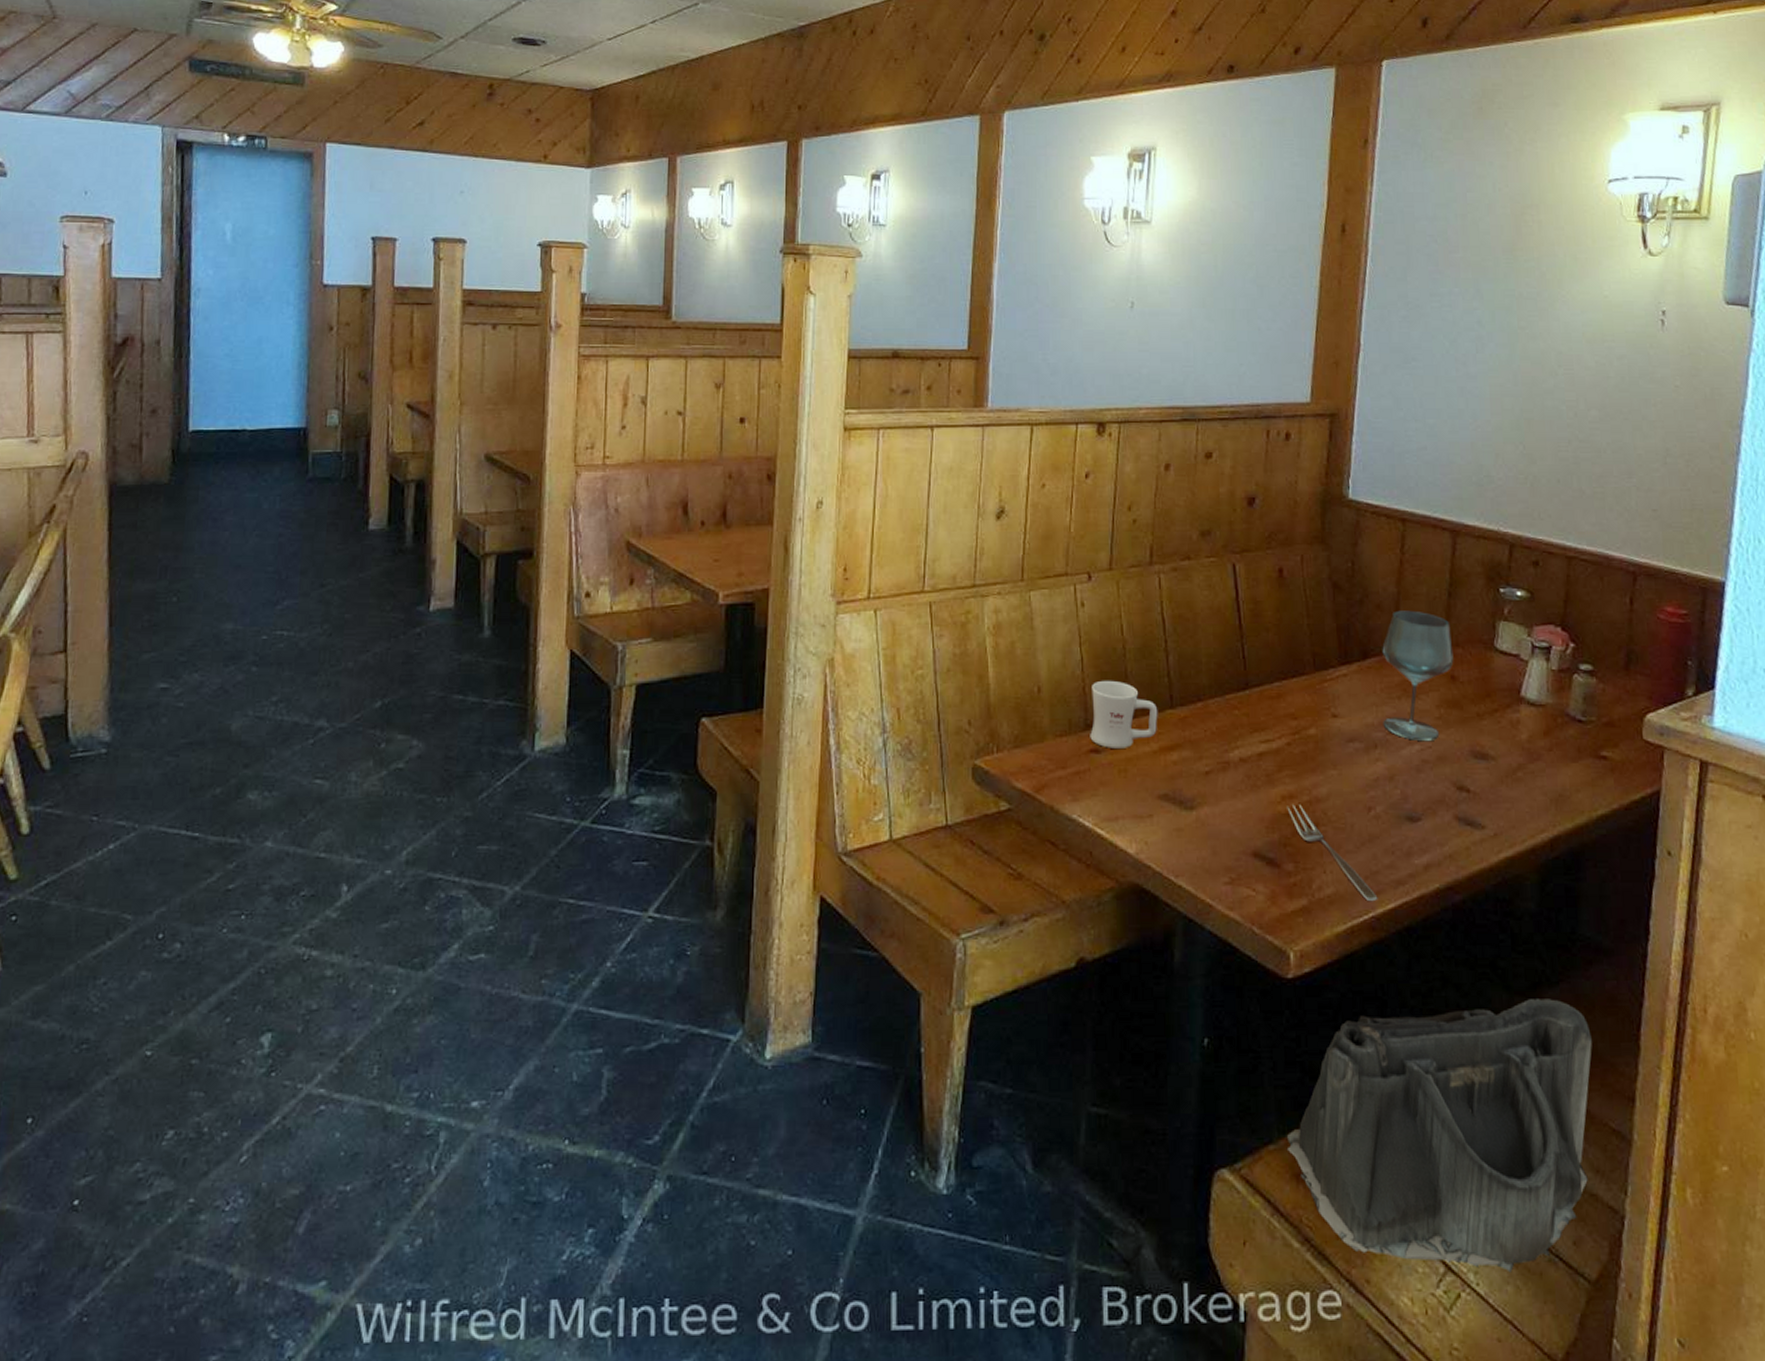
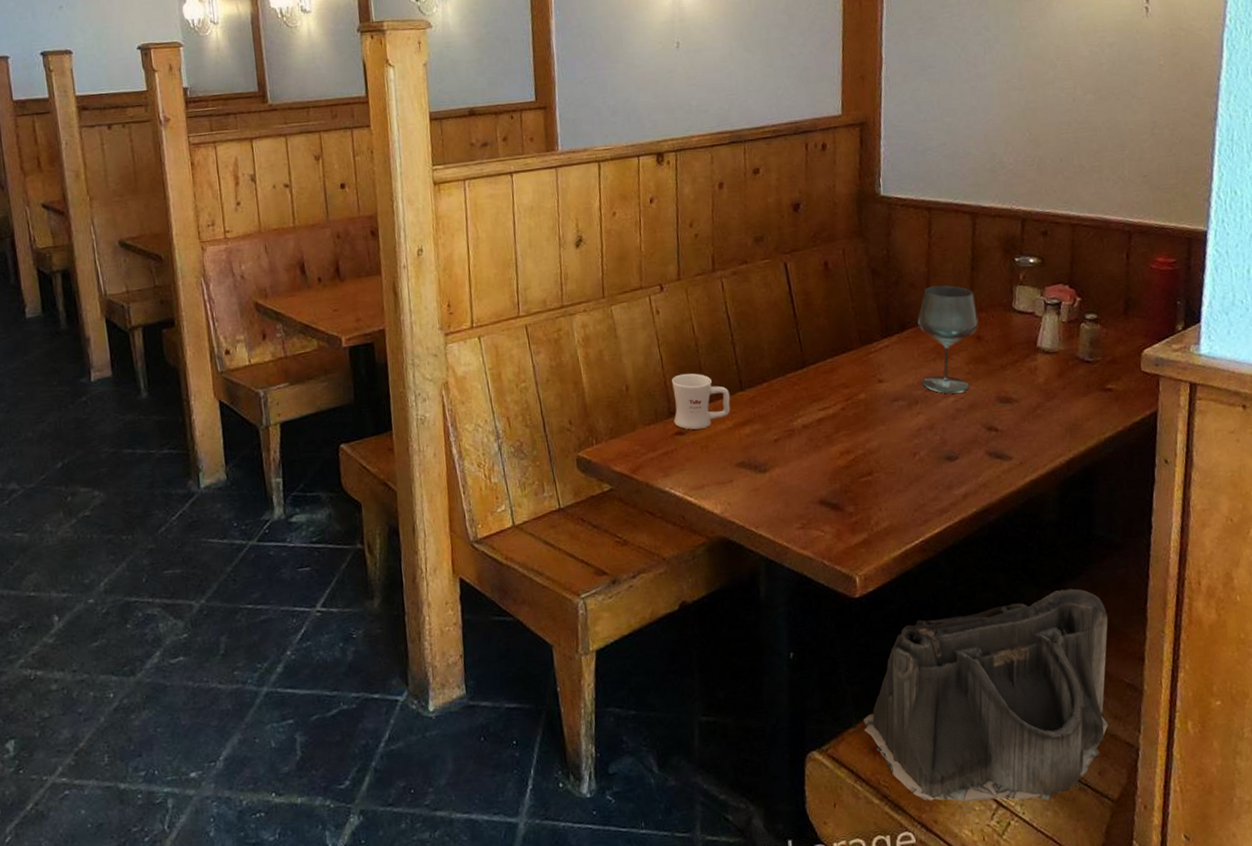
fork: present [1287,804,1378,902] -> none [845,457,926,530]

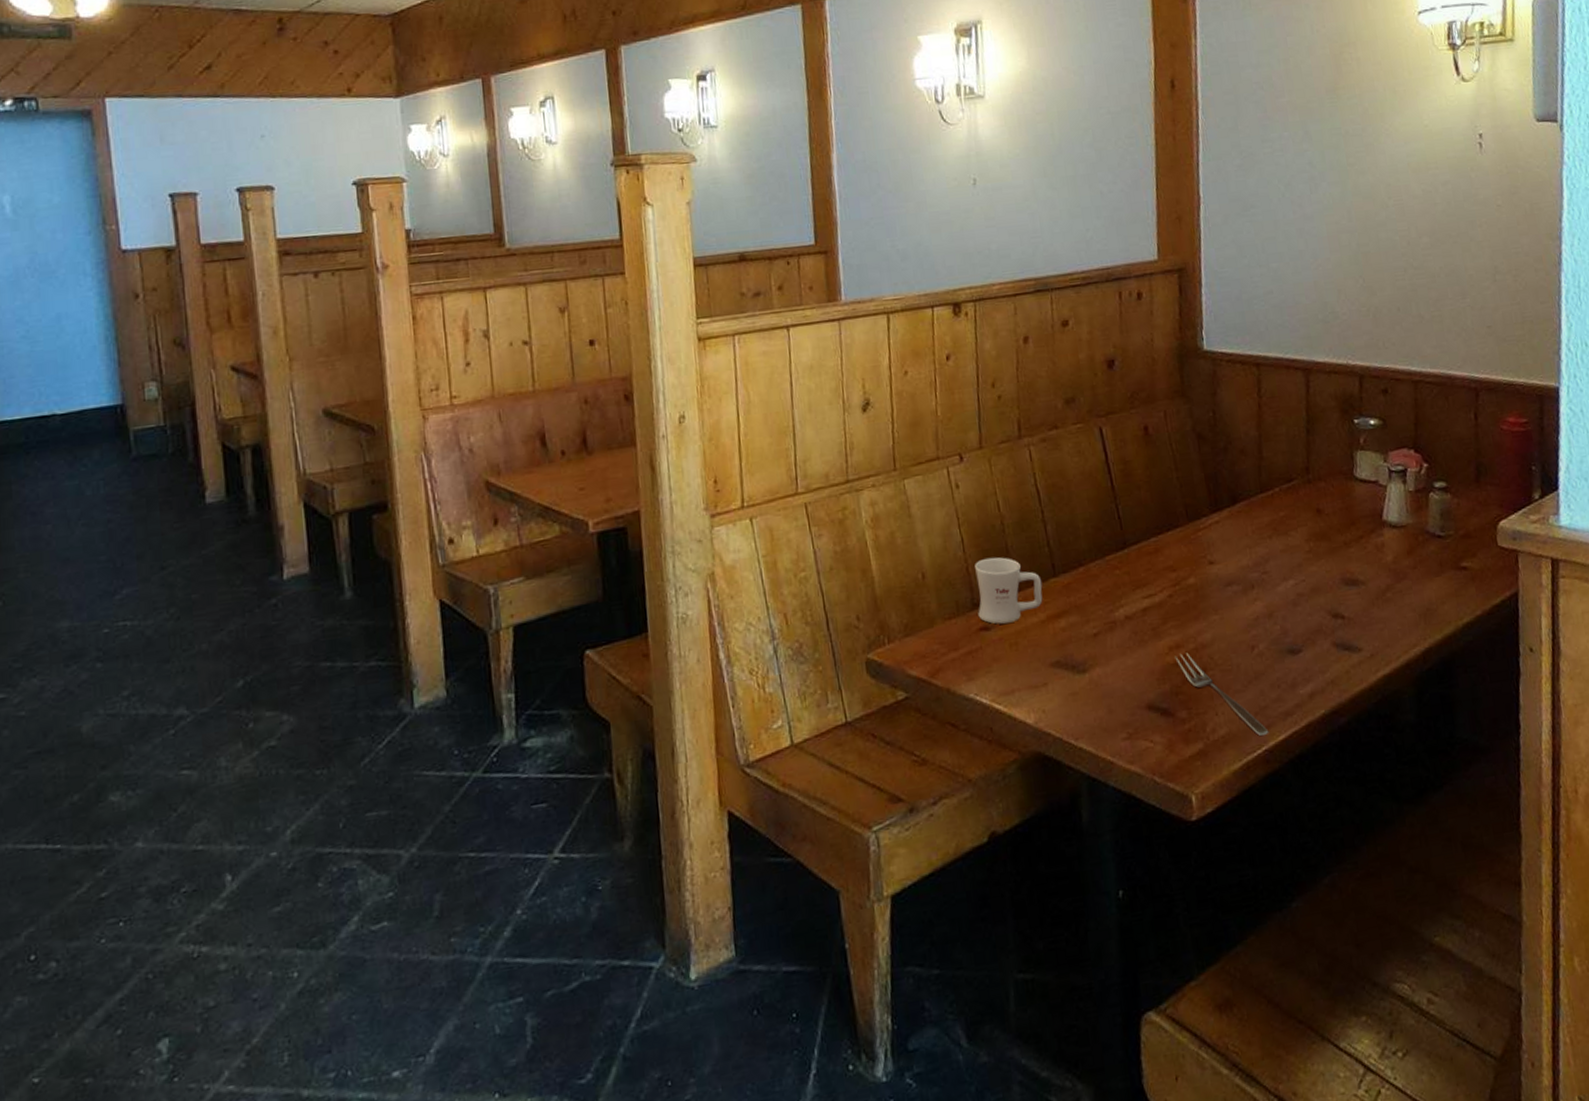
fork: none [845,457,926,530] -> present [1175,652,1269,737]
saddlebag: present [863,588,1109,802] -> none [1206,802,1486,1069]
wine glass: present [917,285,979,394] -> none [1249,451,1318,577]

